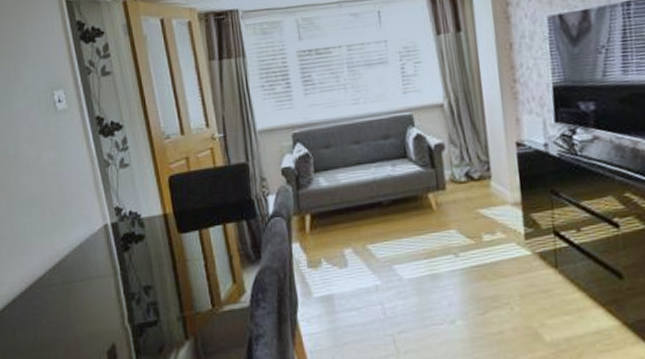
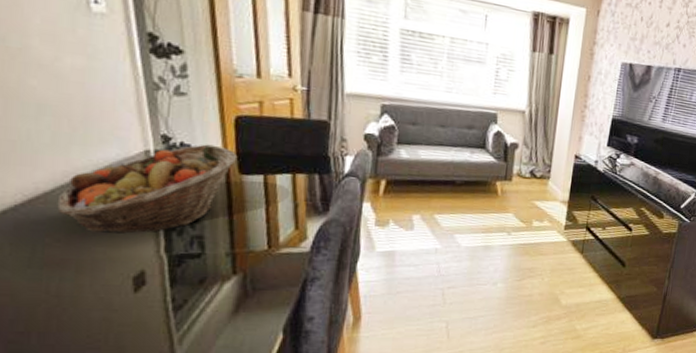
fruit basket: none [48,208,175,310] -> present [57,144,238,234]

